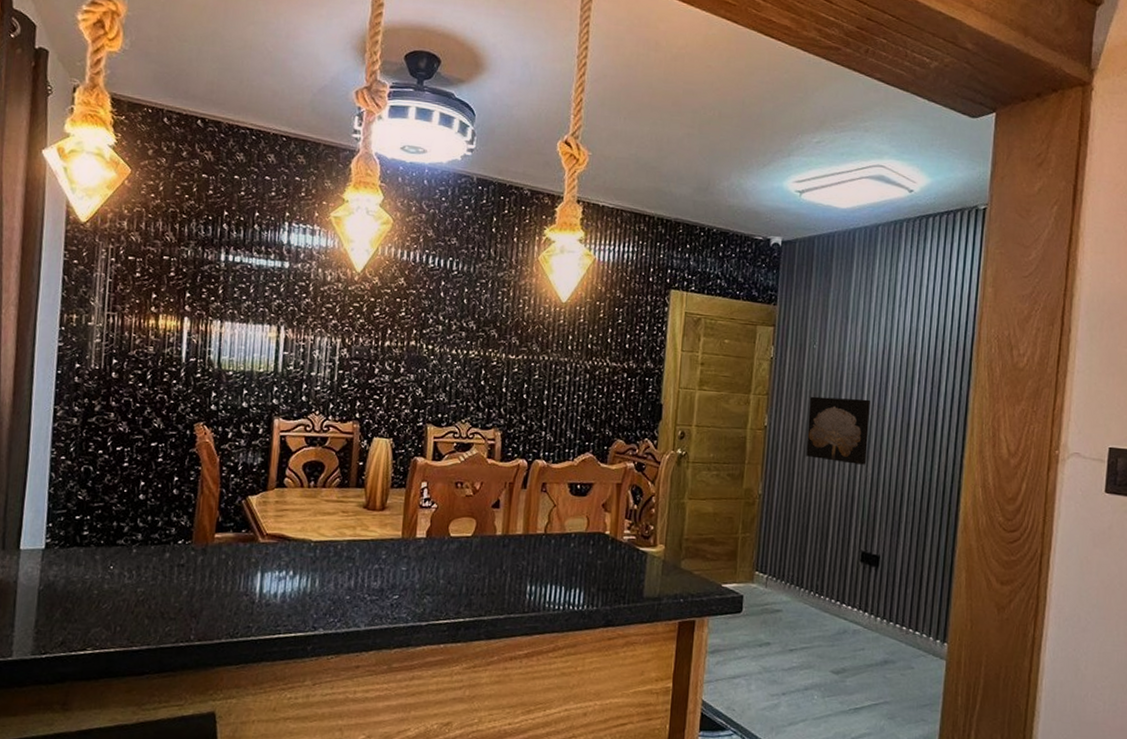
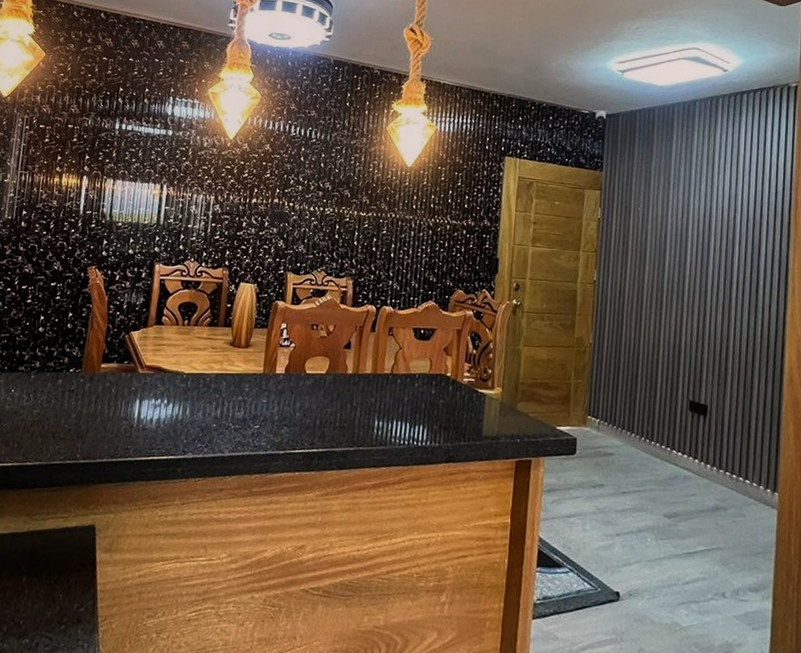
wall art: present [806,396,870,465] -> none [634,254,694,319]

